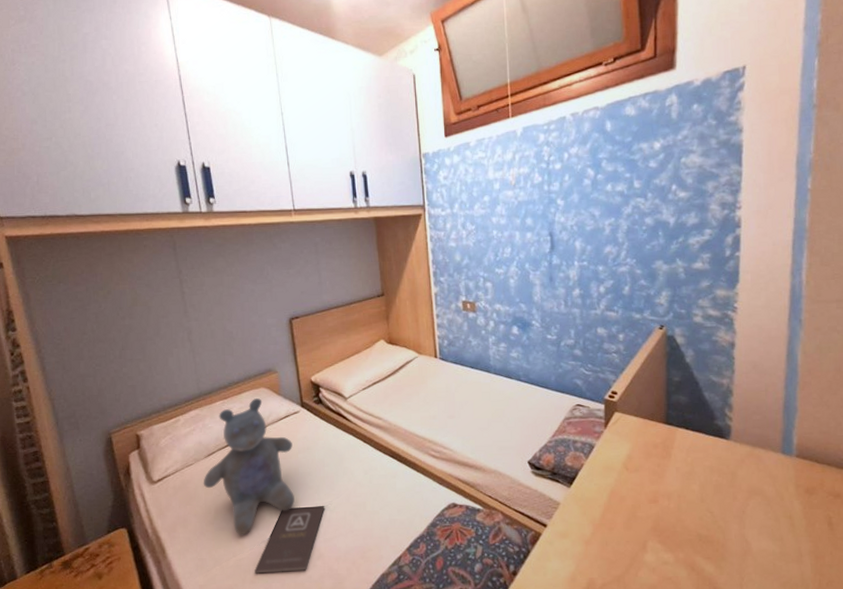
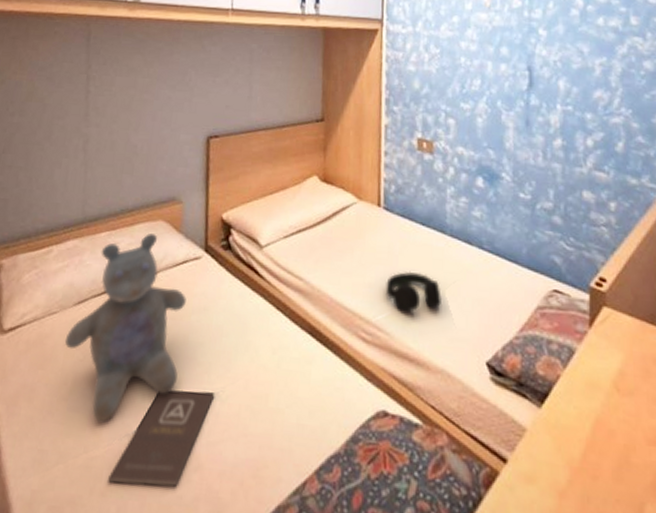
headphones: none [447,403,491,432] -> present [386,271,441,311]

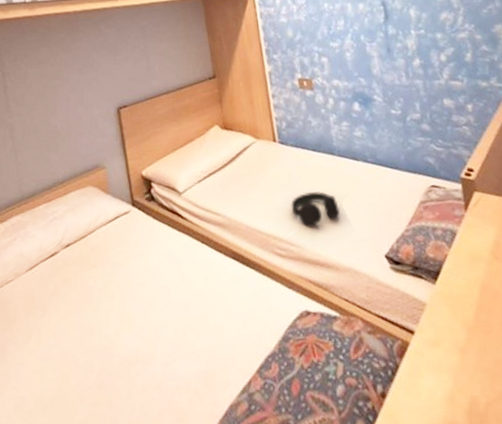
stuffed bear: present [64,233,187,423] -> none [24,199,127,365]
book: present [108,389,215,487] -> none [82,322,162,413]

